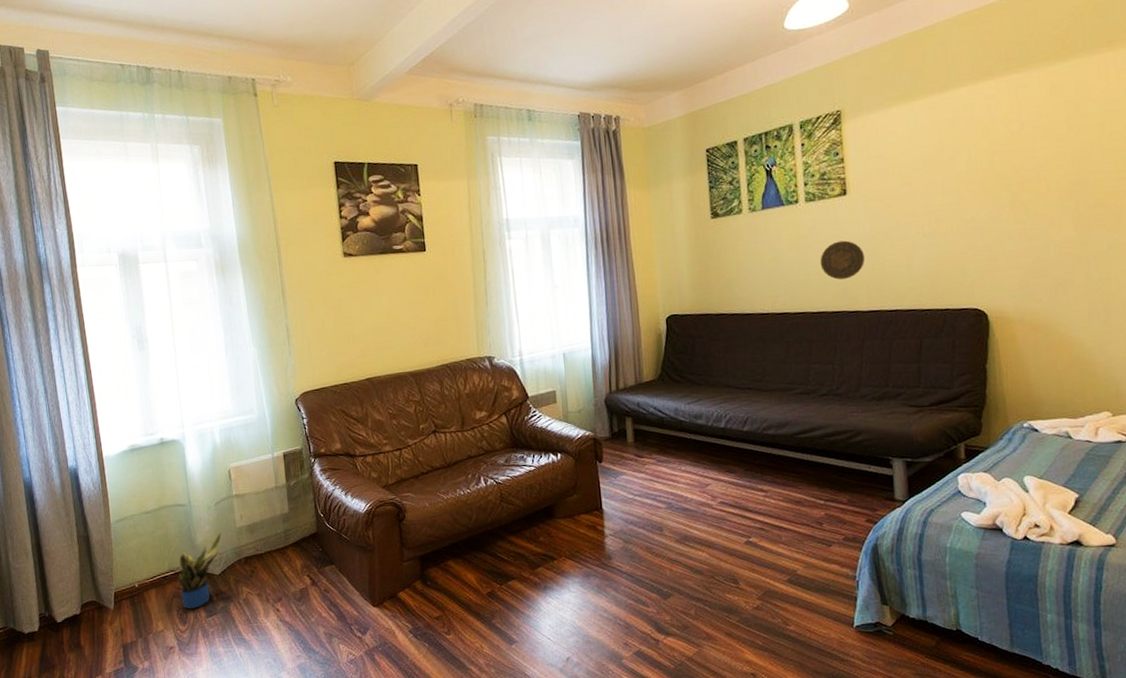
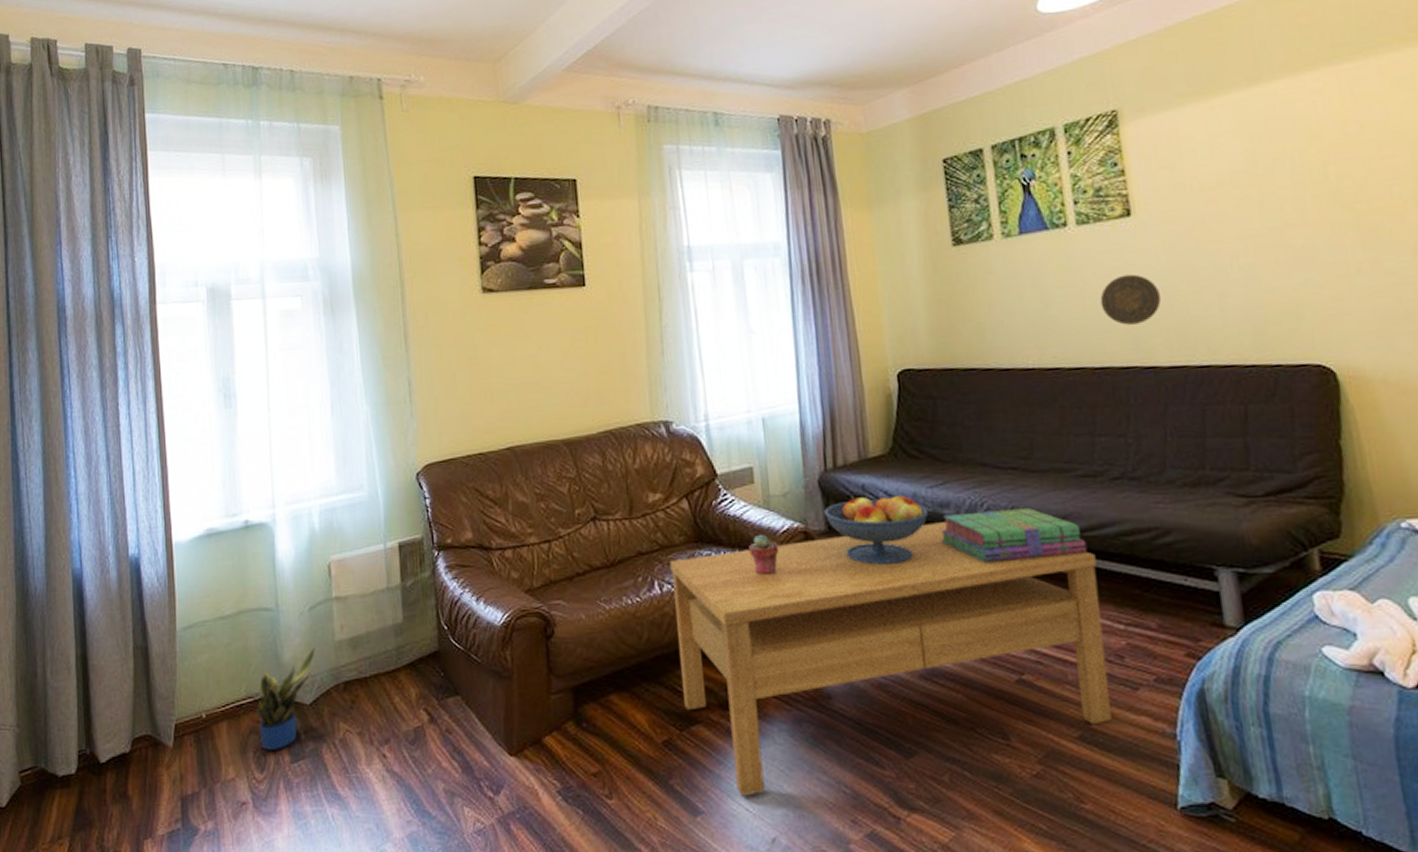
coffee table: none [492,429,811,630] -> present [670,522,1112,796]
potted succulent: none [552,441,575,471] -> present [749,535,779,576]
fruit bowl: none [608,410,686,462] -> present [823,495,929,565]
stack of books: none [694,418,801,458] -> present [939,508,1088,562]

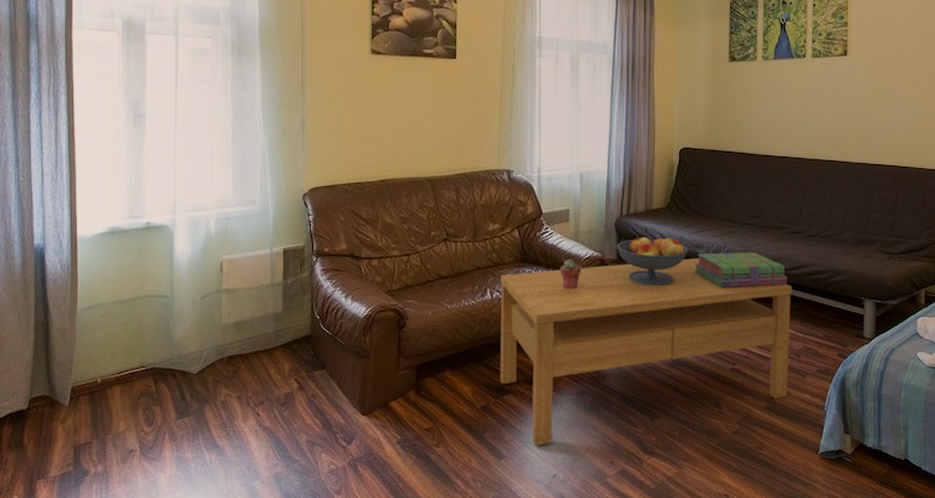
potted plant: present [257,647,315,750] -> none [148,328,204,409]
decorative plate: present [1100,274,1162,325] -> none [819,96,858,131]

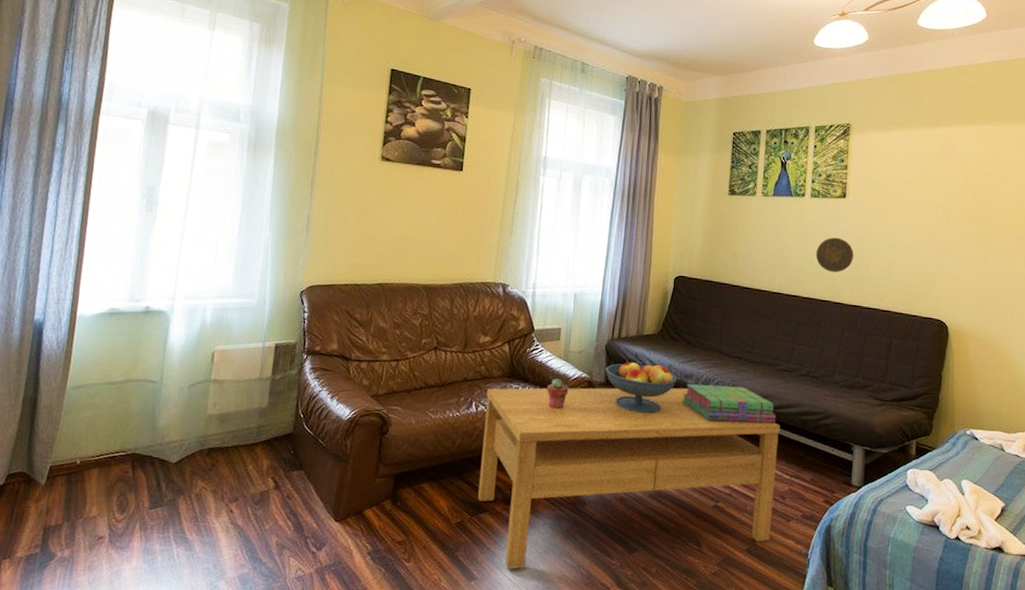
decorative plate: none [819,96,858,131] -> present [815,237,854,273]

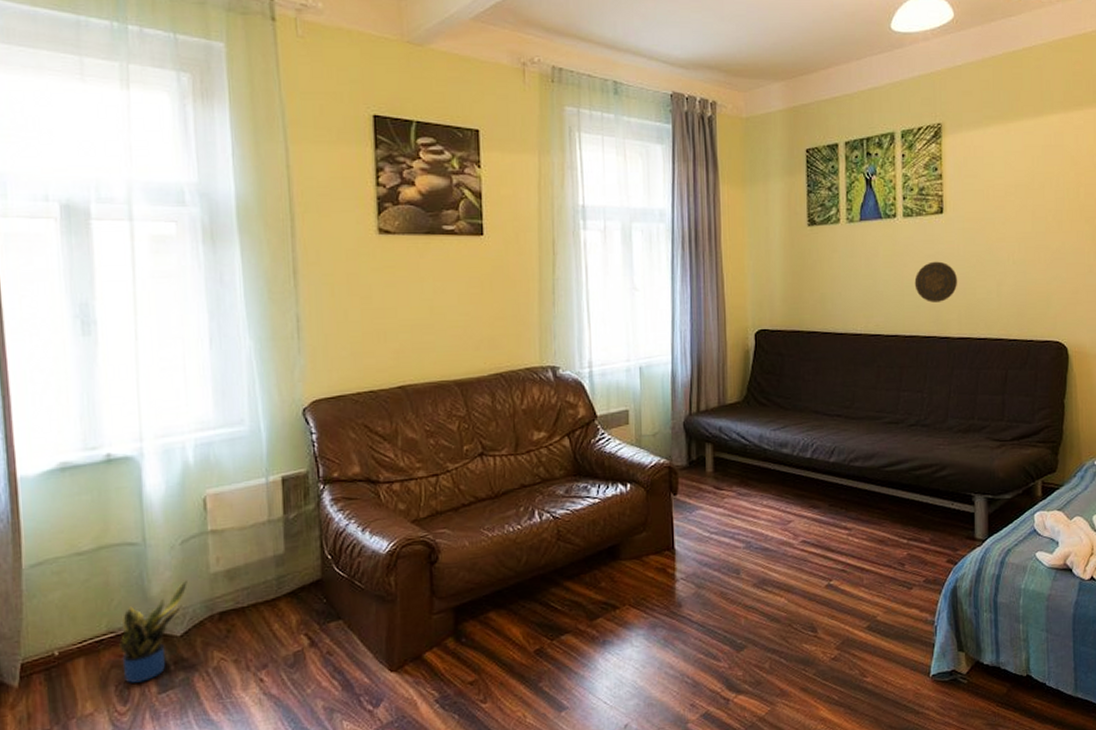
potted plant: none [125,417,188,497] -> present [119,580,187,683]
coffee table: present [478,387,781,570] -> none [550,459,892,692]
potted succulent: present [547,379,569,410] -> none [621,469,646,505]
fruit bowl: present [605,361,677,414] -> none [686,436,771,495]
stack of books: present [681,384,776,423] -> none [778,448,887,492]

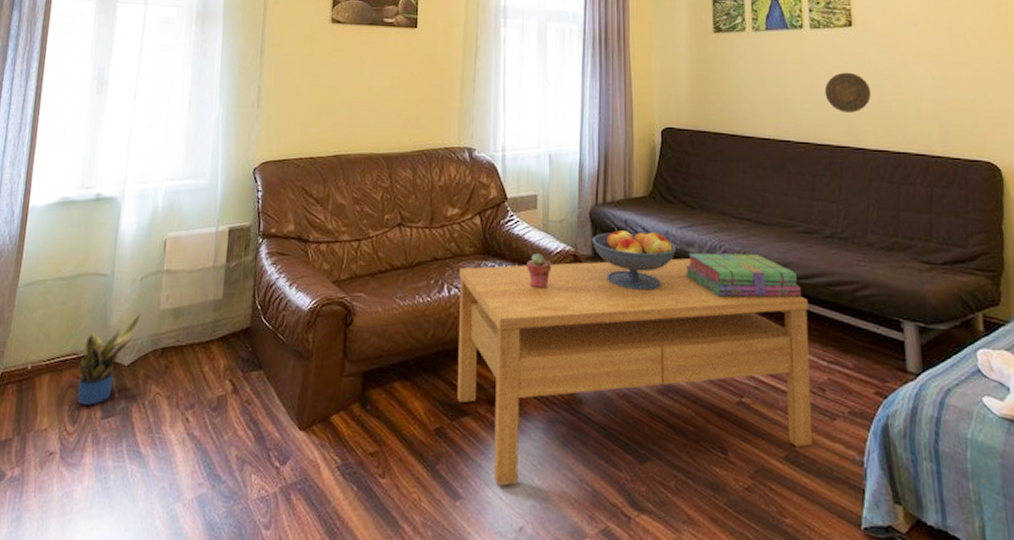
coffee table: none [550,459,892,692] -> present [458,258,812,486]
potted succulent: none [621,469,646,505] -> present [527,254,552,290]
fruit bowl: none [686,436,771,495] -> present [591,229,677,290]
stack of books: none [778,448,887,492] -> present [684,253,802,298]

